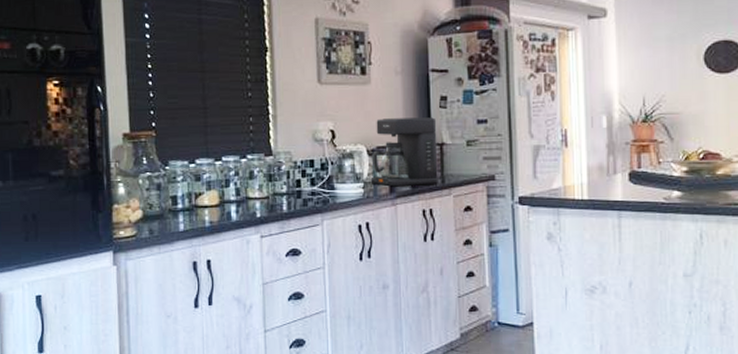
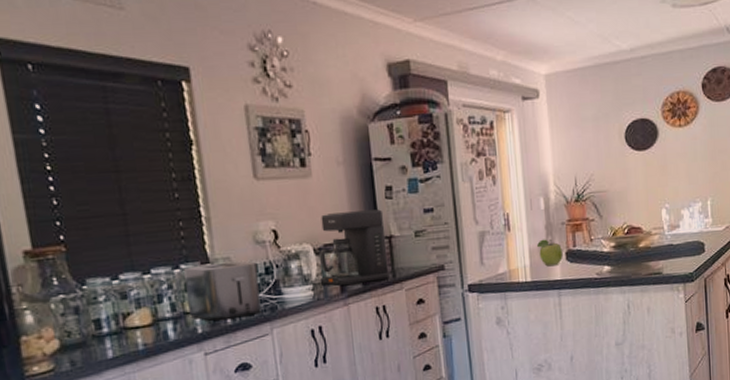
toaster: none [250,156,314,208] -> present [184,261,262,322]
fruit: none [595,158,626,186] -> present [536,238,563,267]

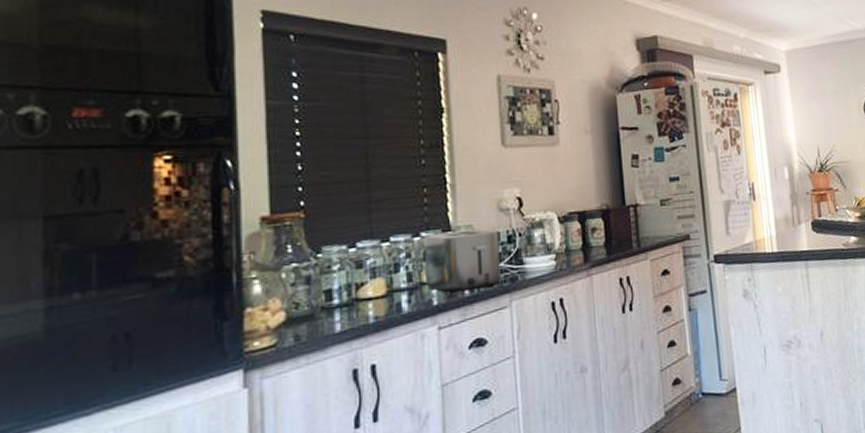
coffee maker: present [319,209,389,286] -> none [563,177,634,256]
fruit: present [536,238,563,267] -> none [782,208,809,237]

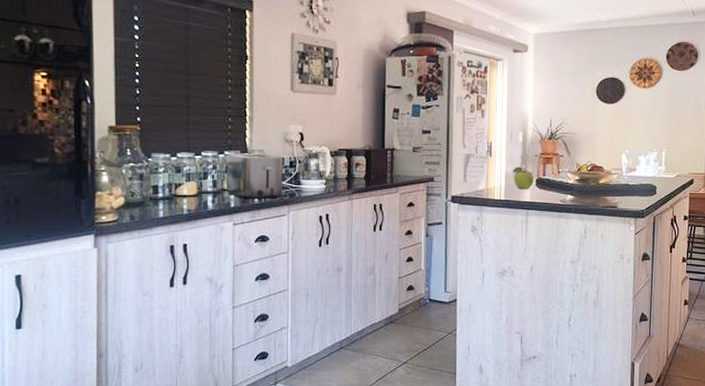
fruit: none [782,208,809,237] -> present [512,166,534,190]

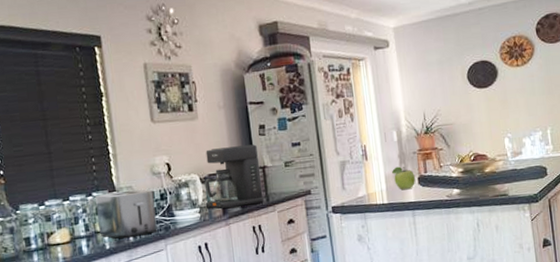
coffee maker: none [332,125,389,185] -> present [205,144,264,209]

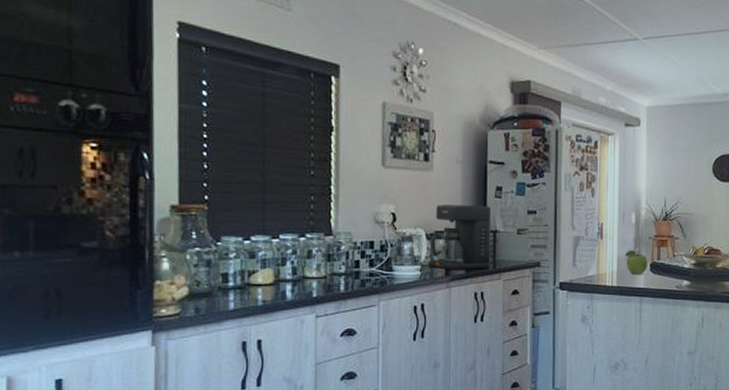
toaster: present [95,189,158,239] -> none [308,236,373,288]

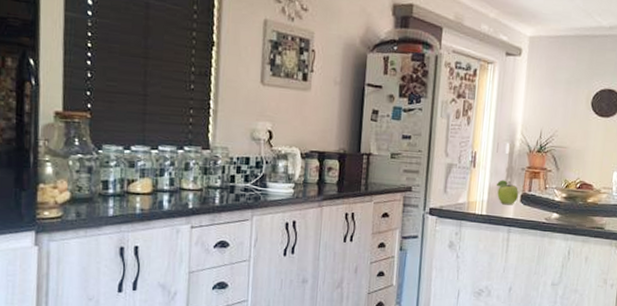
coffee maker: present [427,204,491,271] -> none [301,124,366,191]

